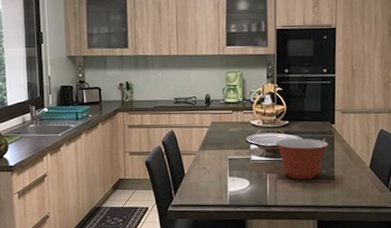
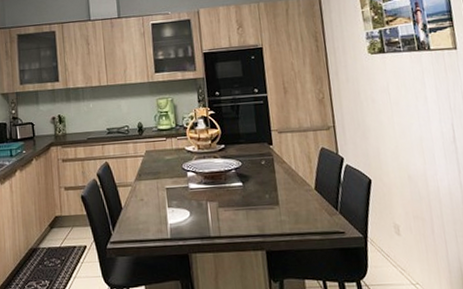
mixing bowl: present [275,138,329,180] -> none [213,162,269,207]

